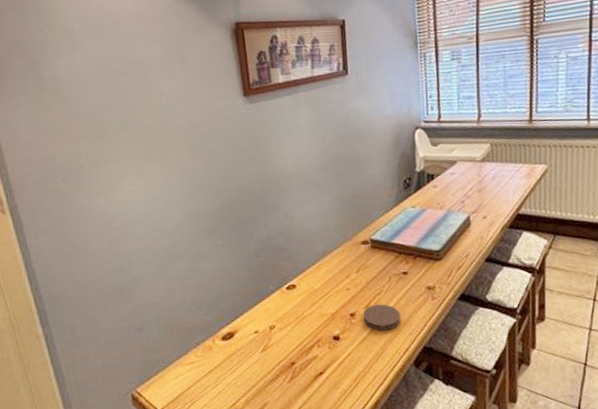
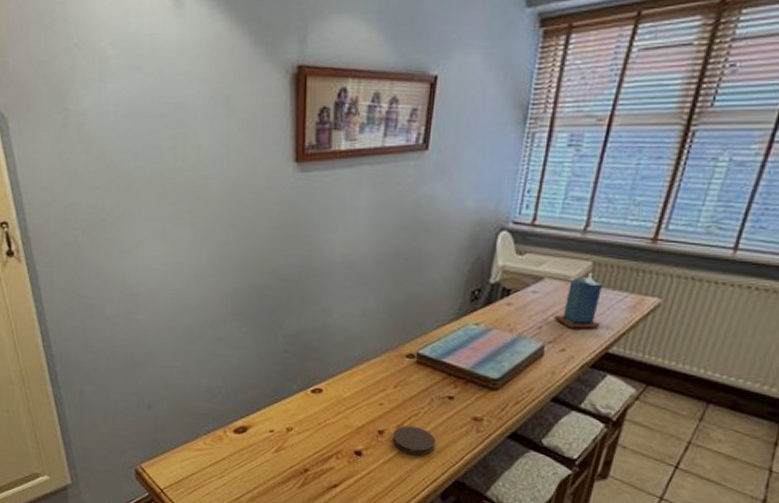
candle: none [471,152,508,199] -> present [554,272,602,329]

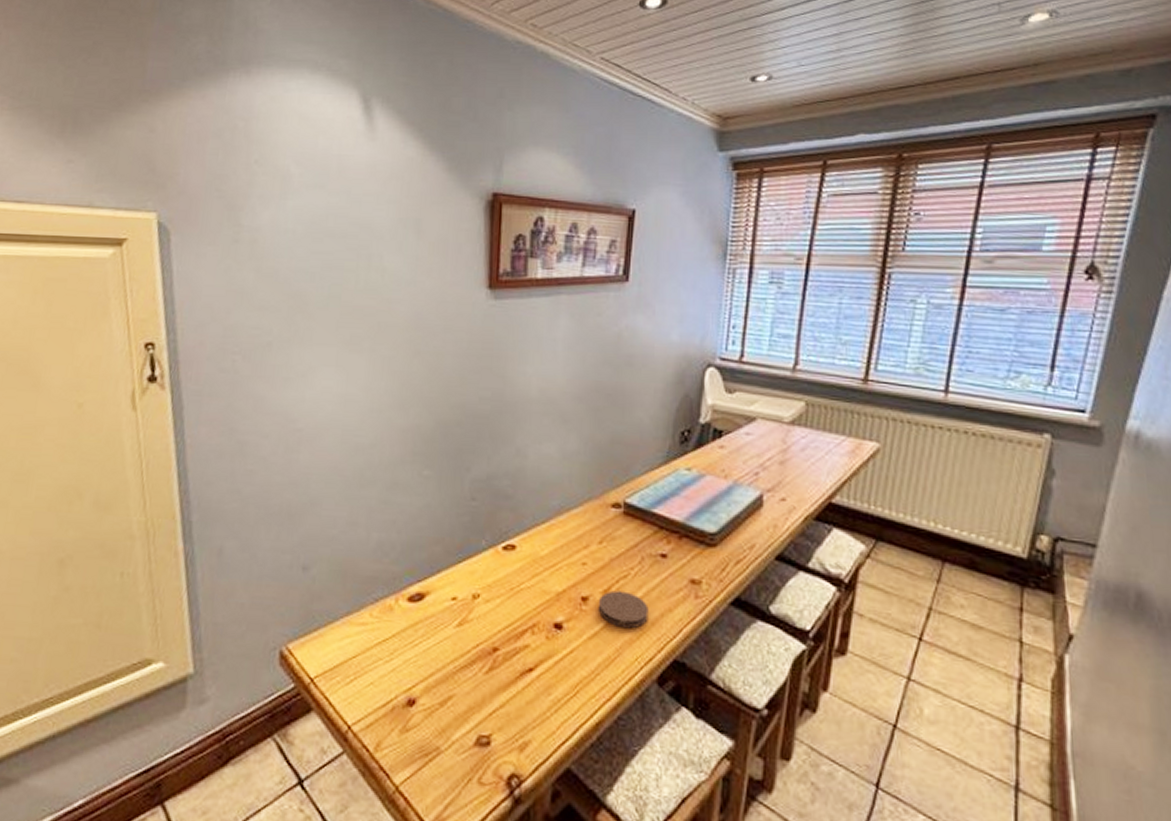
candle: present [554,272,602,329] -> none [770,413,820,476]

